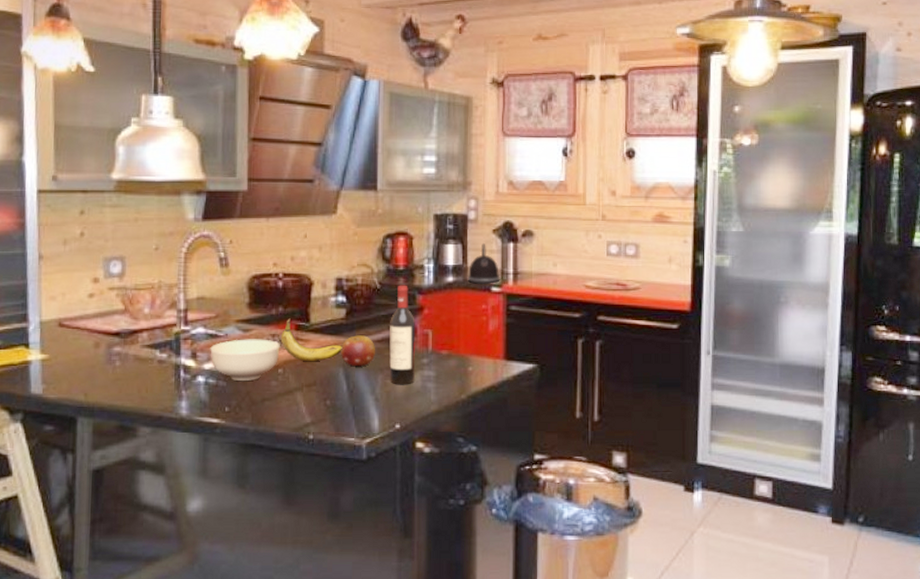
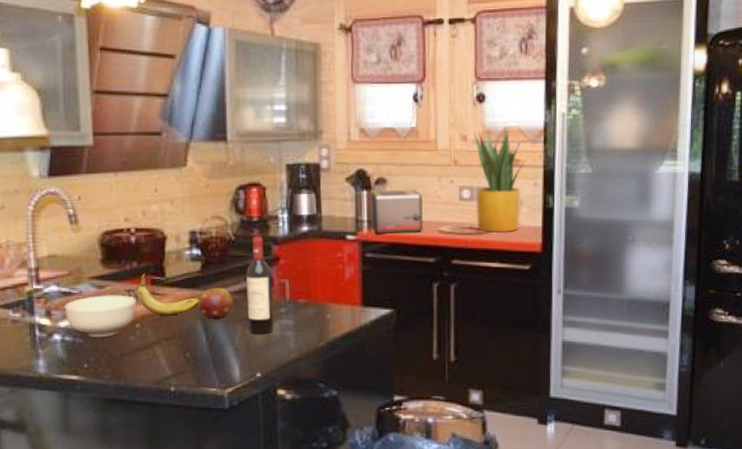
kettle: present [468,242,500,285] -> none [323,191,355,234]
toaster: none [516,243,570,288] -> present [369,189,424,235]
planter: none [622,183,678,291] -> present [473,127,529,233]

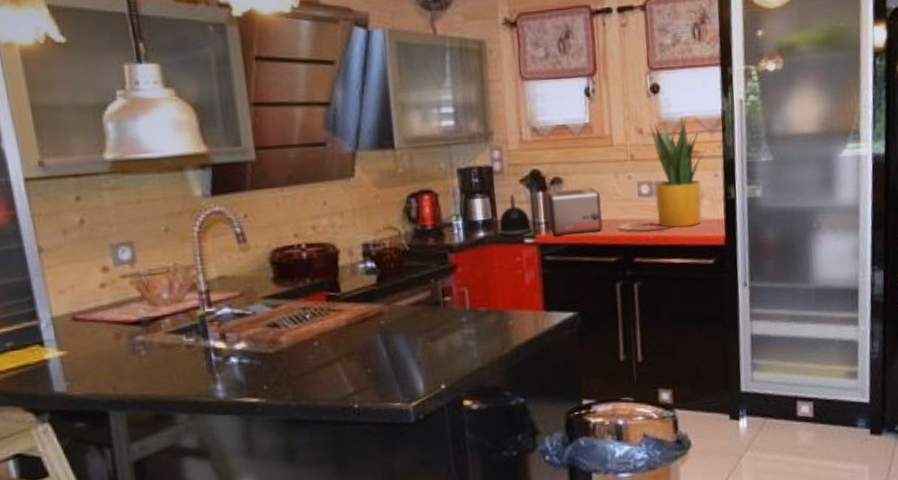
bowl: present [64,295,136,337] -> none [239,313,313,358]
fruit: present [136,273,200,316] -> none [311,289,378,333]
fruit: present [198,287,234,319] -> none [376,300,413,332]
wine bottle: present [246,236,273,334] -> none [423,244,455,345]
kettle: none [323,191,355,234] -> present [499,194,533,238]

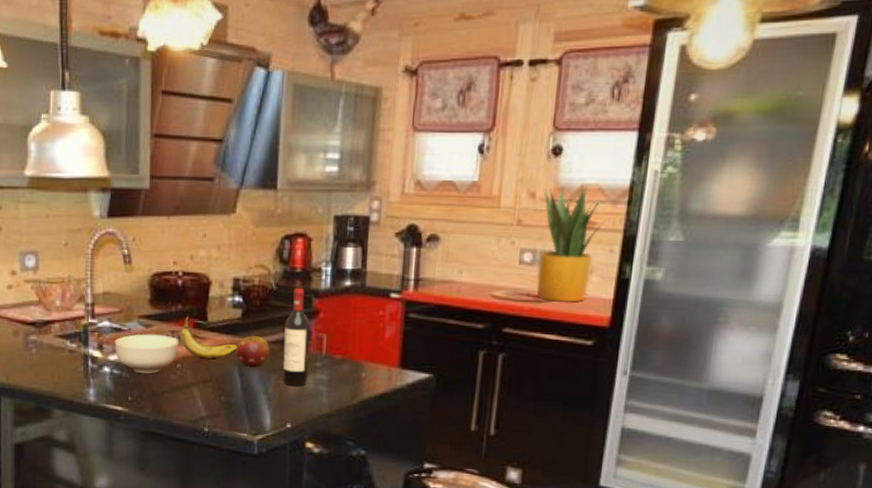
bowl: none [239,313,313,358] -> present [115,334,179,374]
fruit: none [311,289,378,333] -> present [179,316,238,359]
fruit: none [376,300,413,332] -> present [236,336,271,367]
wine bottle: none [423,244,455,345] -> present [282,287,310,386]
kettle: present [499,194,533,238] -> none [366,246,401,291]
toaster: present [545,187,603,237] -> none [417,247,478,297]

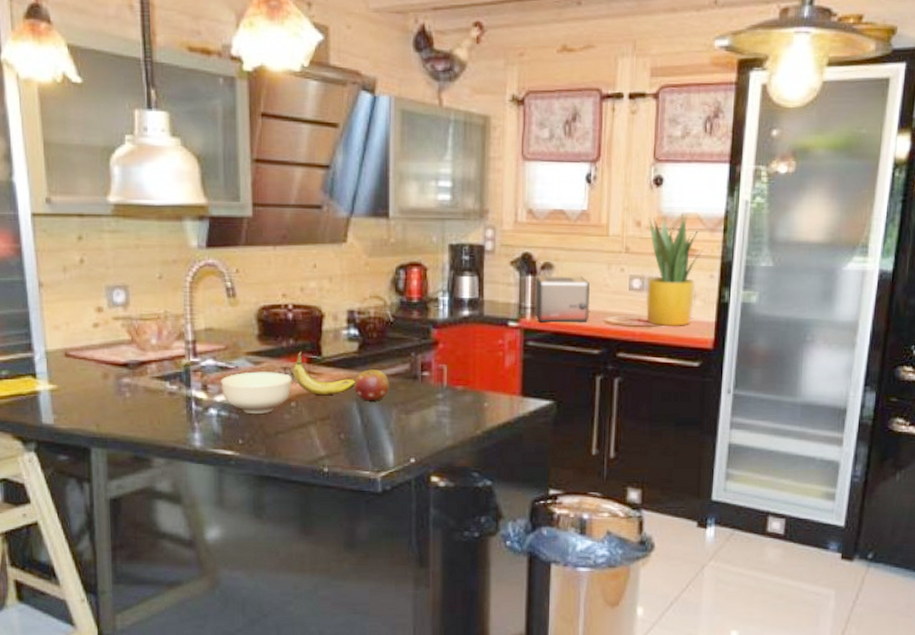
wine bottle: present [282,287,310,386] -> none [404,318,430,419]
toaster: none [417,247,478,297] -> present [534,275,591,323]

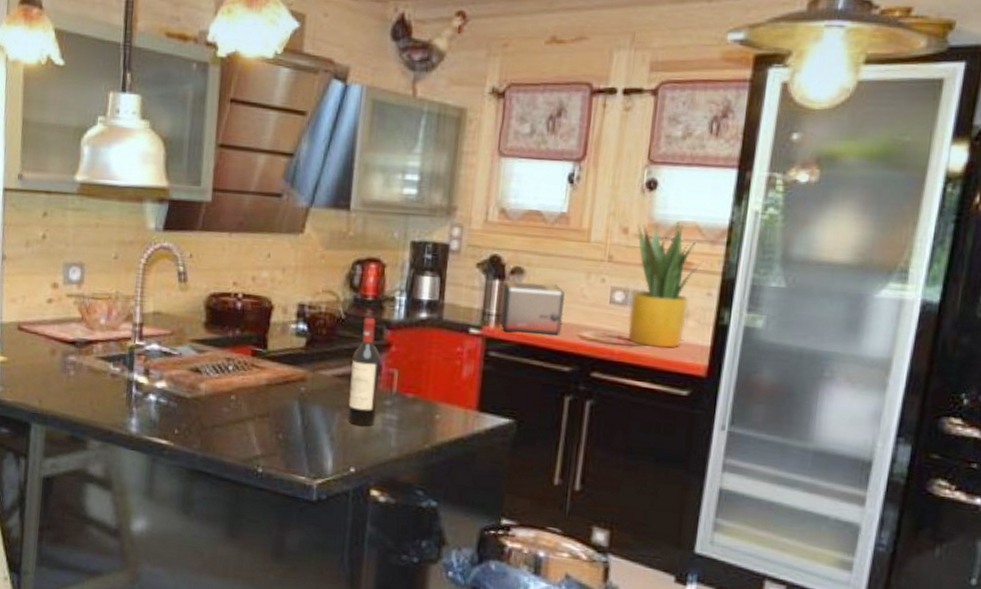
bowl: present [221,371,292,413] -> none [163,360,235,405]
fruit: present [292,351,355,396] -> none [235,342,300,392]
fruit: present [354,369,390,401] -> none [297,367,336,402]
wine bottle: none [404,318,430,419] -> present [347,317,381,426]

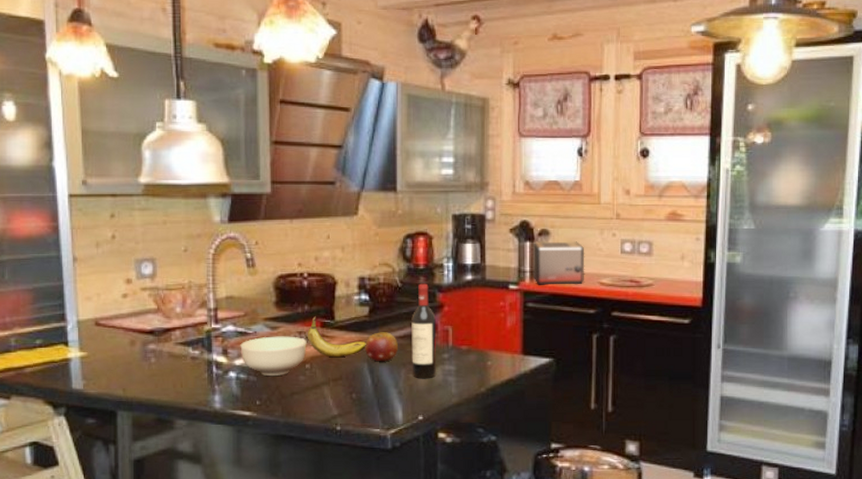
bowl: none [163,360,235,405] -> present [240,336,307,376]
fruit: none [235,342,300,392] -> present [307,316,366,358]
fruit: none [297,367,336,402] -> present [365,332,399,362]
planter: present [628,221,704,349] -> none [636,182,691,287]

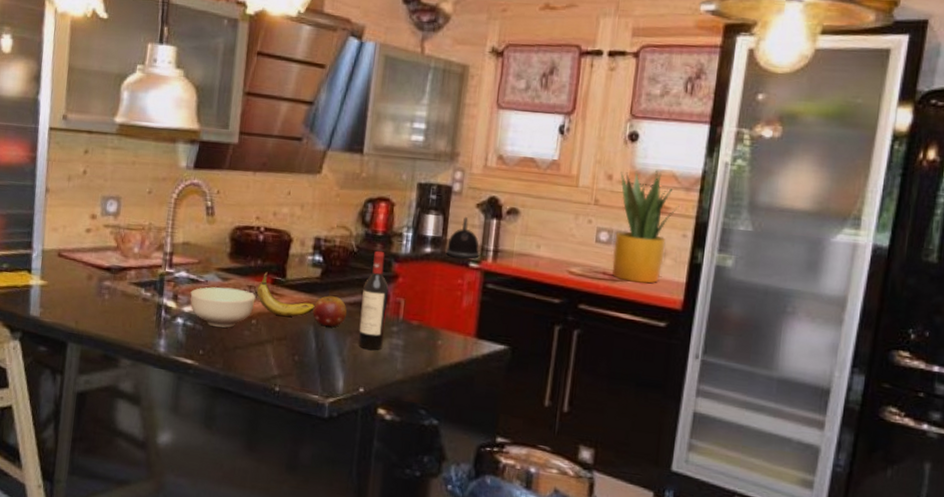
kettle: none [486,241,518,283] -> present [446,216,480,260]
toaster: present [532,241,585,285] -> none [496,219,556,271]
planter: none [636,182,691,287] -> present [612,170,680,284]

